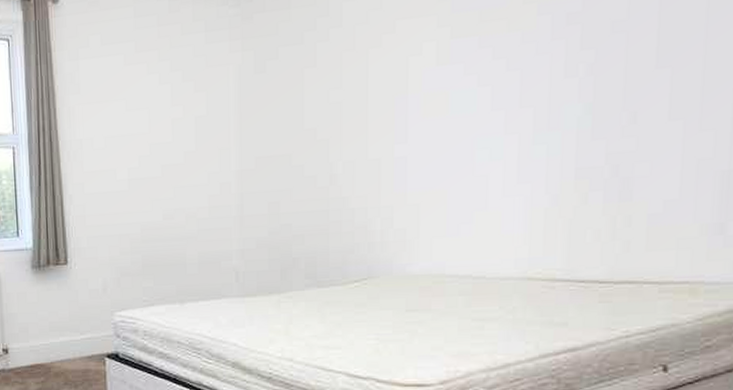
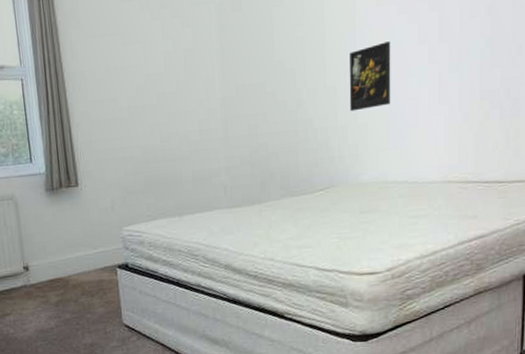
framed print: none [397,107,454,190] -> present [349,41,391,112]

